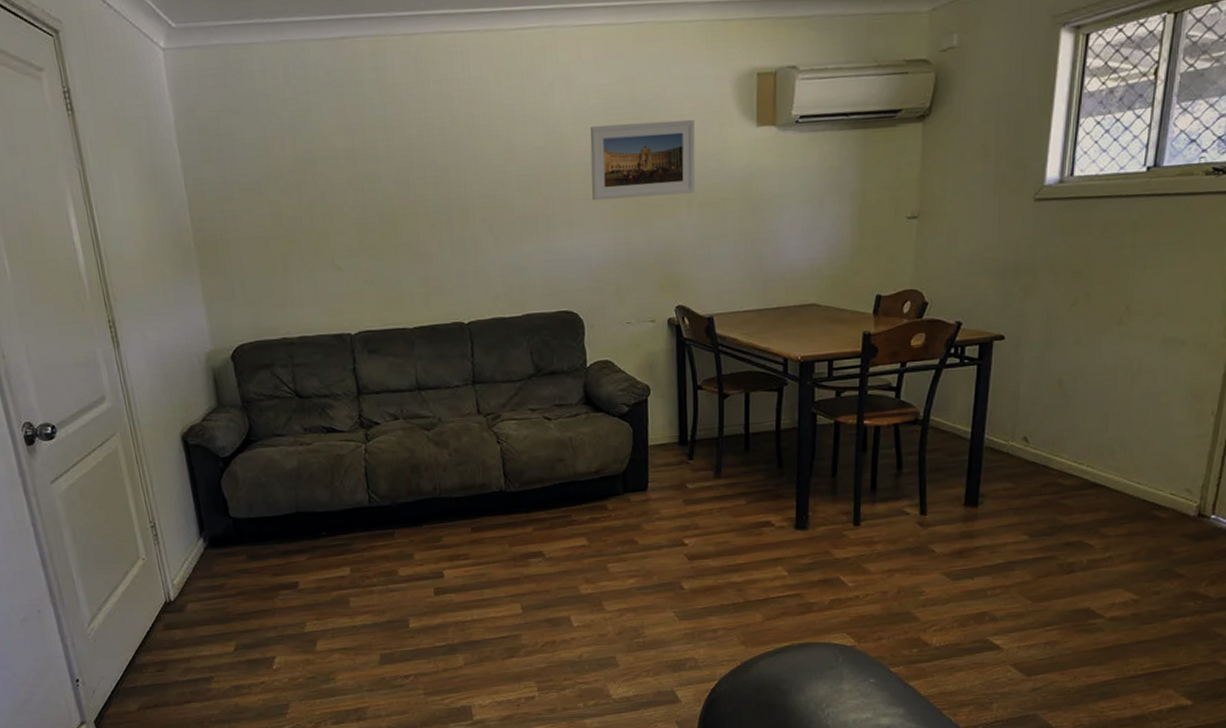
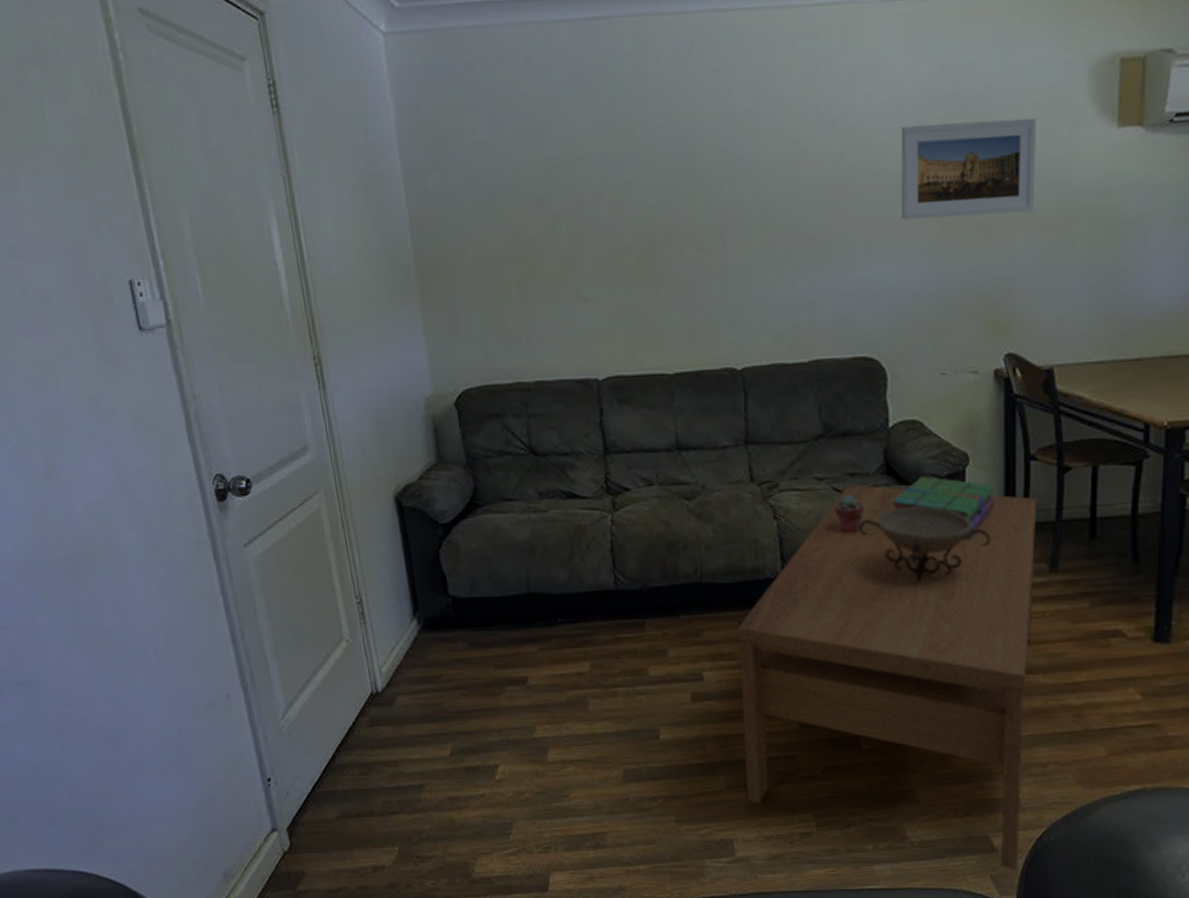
coffee table: none [470,413,704,716] -> present [737,484,1037,870]
potted succulent: none [545,421,570,453] -> present [834,494,865,534]
decorative bowl: none [565,429,669,490] -> present [859,506,991,582]
stack of books: none [591,405,671,455] -> present [892,476,994,540]

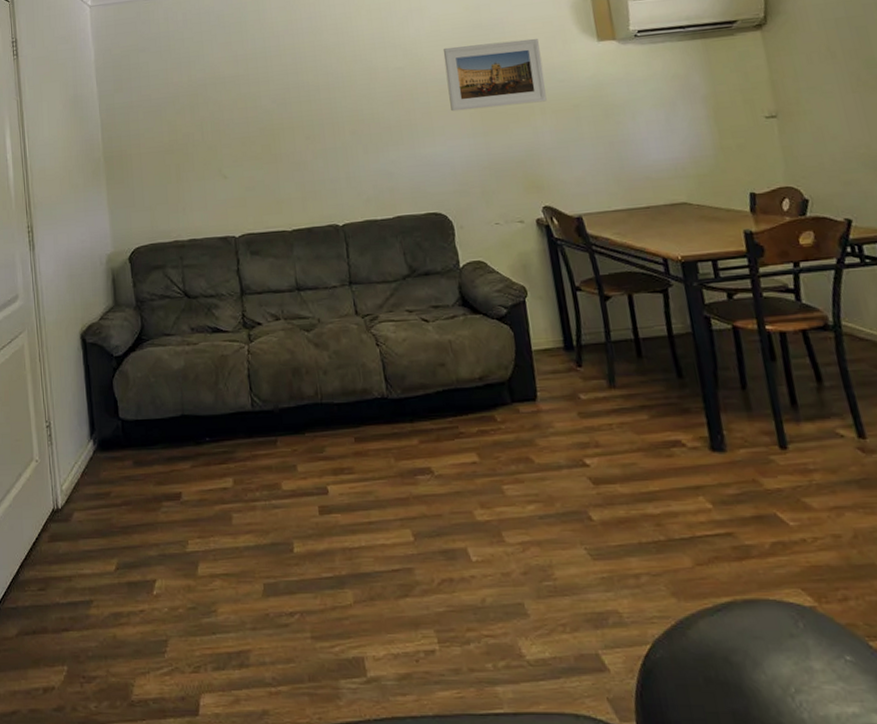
coffee table: present [737,484,1037,870] -> none [353,315,633,692]
potted succulent: present [834,494,865,534] -> none [424,323,449,357]
decorative bowl: present [859,506,991,582] -> none [445,332,556,399]
stack of books: present [892,476,994,540] -> none [470,307,554,360]

